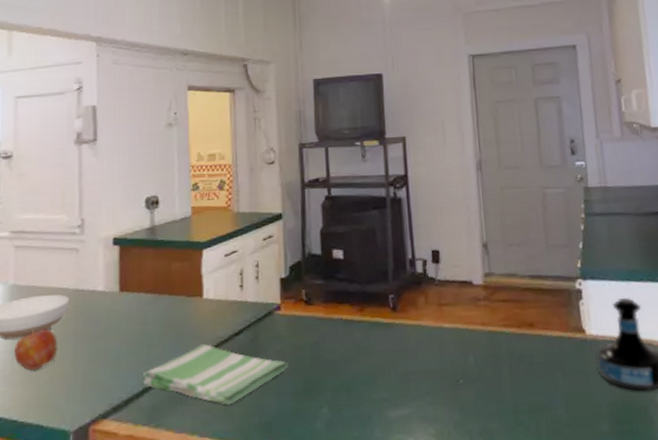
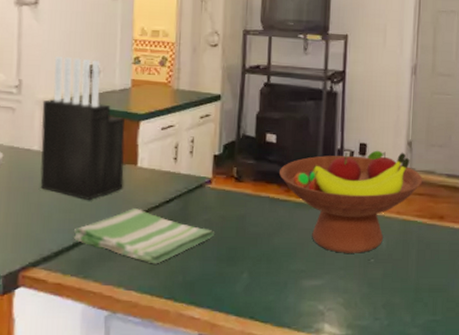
knife block: none [105,190,190,340] -> present [40,56,125,200]
fruit bowl: none [350,256,505,376] -> present [279,150,423,253]

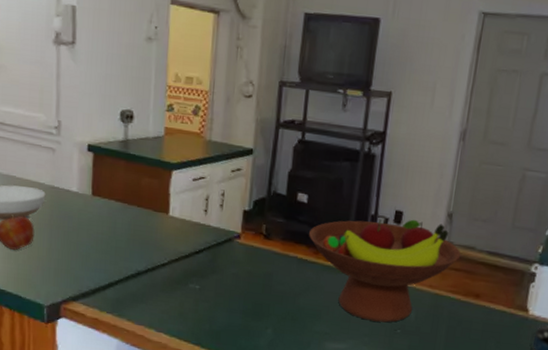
knife block: present [40,56,125,200] -> none [79,99,158,244]
dish towel: present [73,207,214,264] -> none [108,254,241,311]

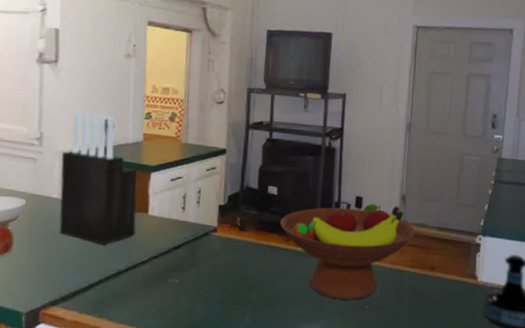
knife block: none [79,99,158,244] -> present [59,111,138,245]

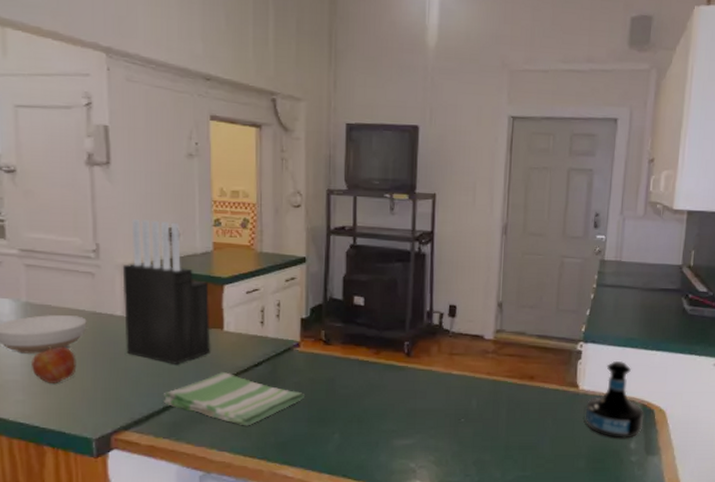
dish towel: none [89,252,219,306] -> present [163,371,304,426]
fruit bowl: present [280,203,416,300] -> none [368,312,513,413]

